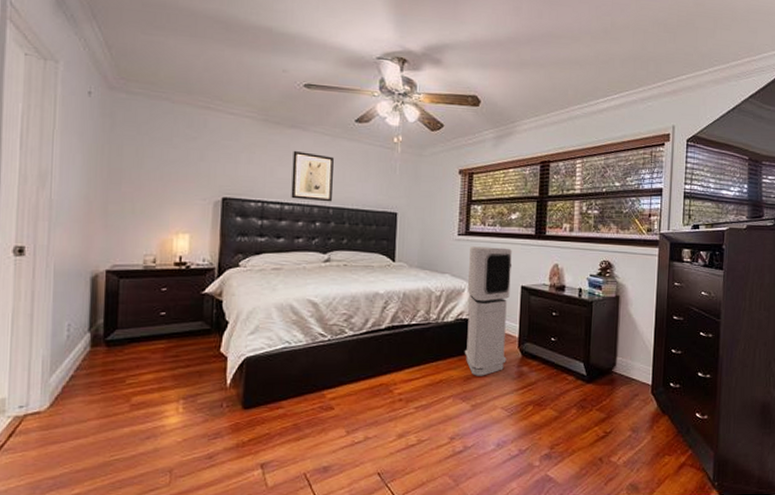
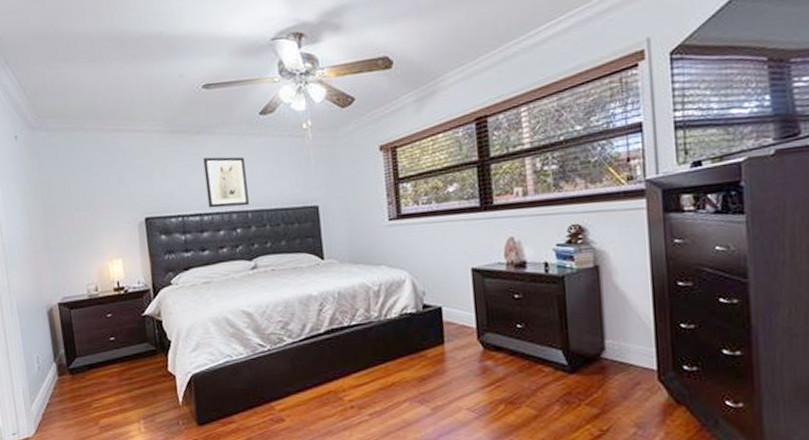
air purifier: present [465,246,513,376] -> none [405,227,466,376]

